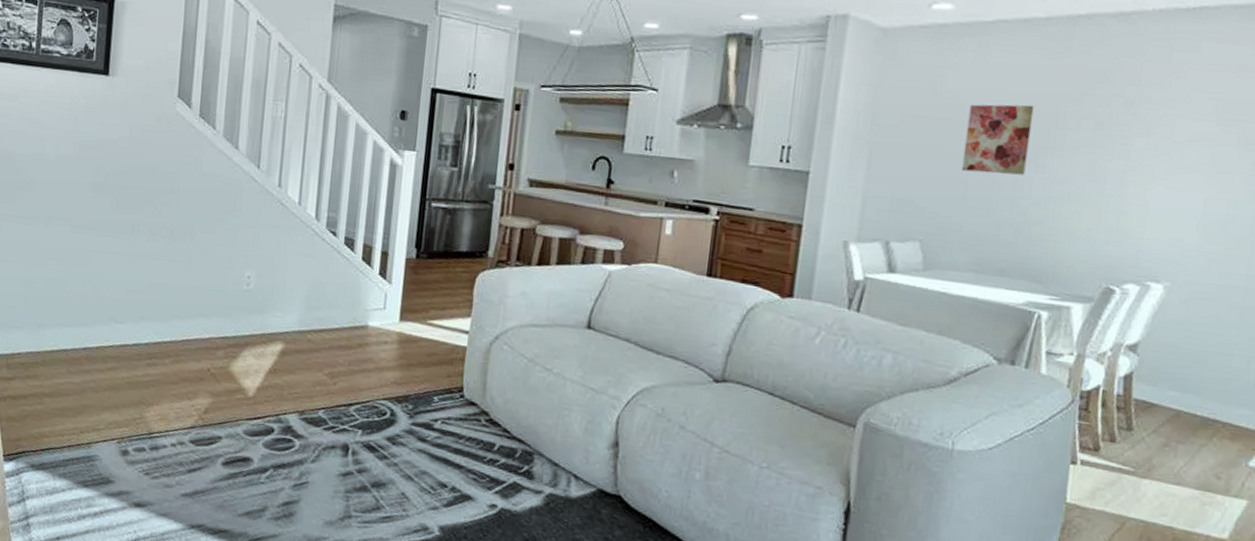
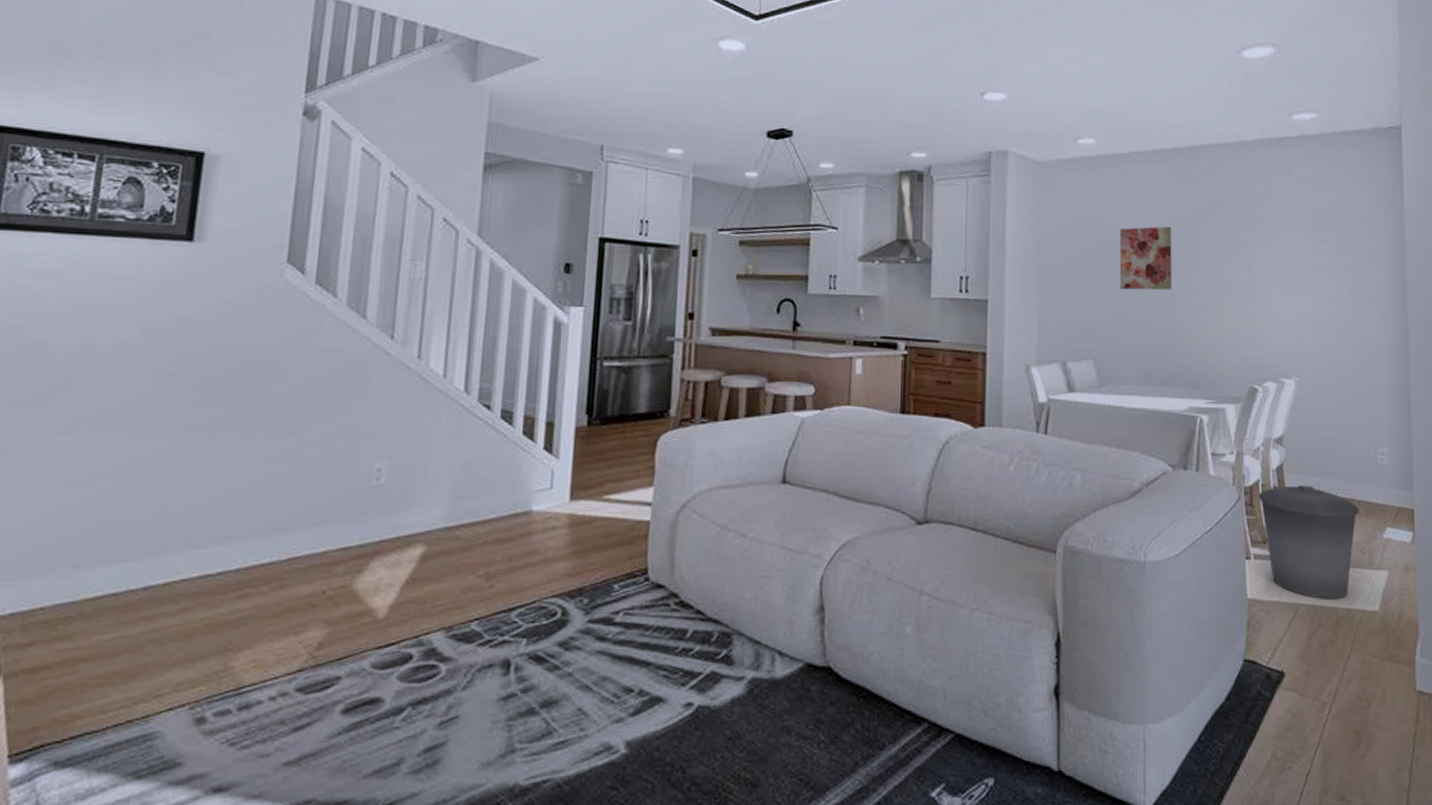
trash can: none [1095,395,1223,520] -> present [1258,485,1360,599]

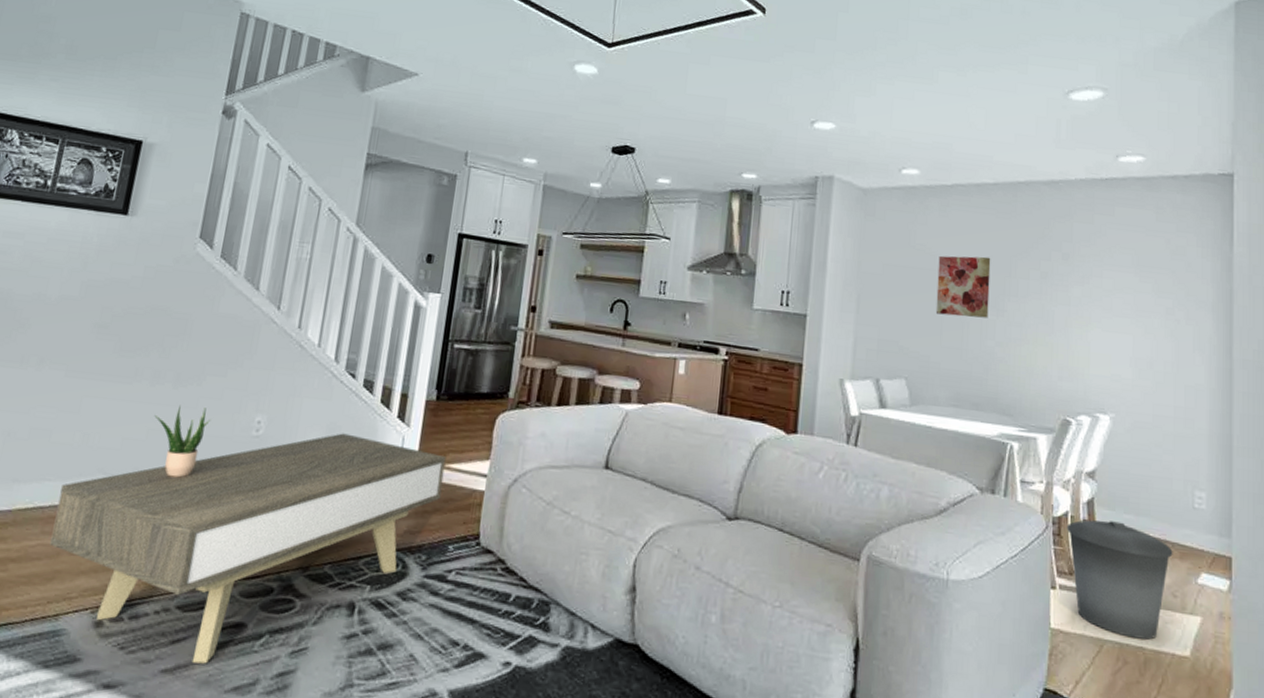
coffee table: none [129,473,604,750] -> present [50,433,446,664]
potted plant: none [248,458,319,542] -> present [154,405,210,478]

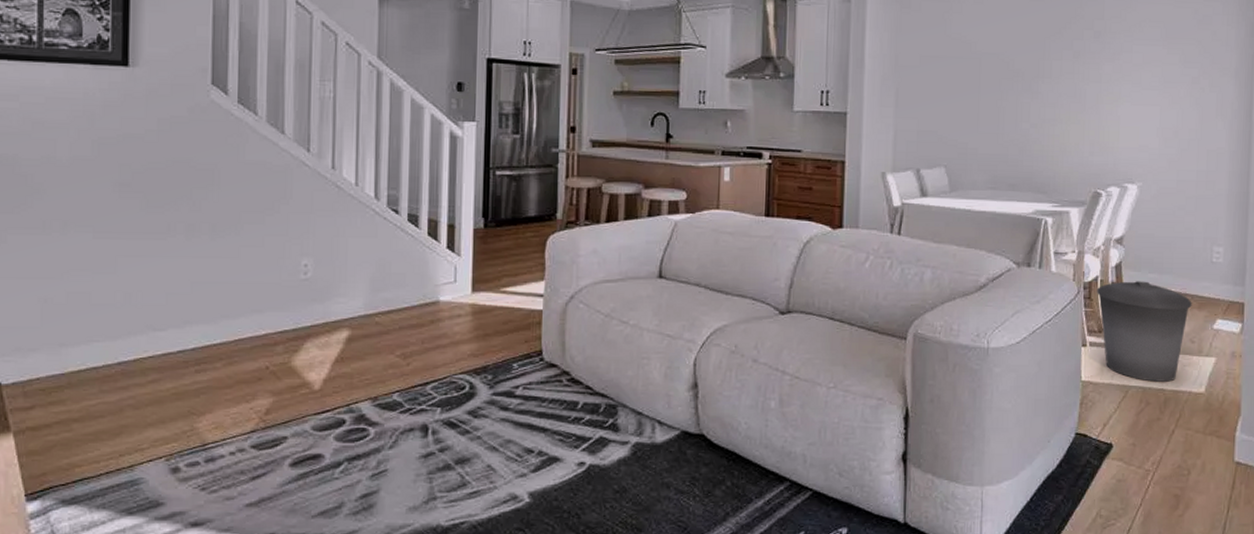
coffee table: present [50,433,446,664] -> none [111,268,501,495]
potted plant: present [154,405,210,478] -> none [195,256,255,326]
wall art: present [935,255,991,318] -> none [972,41,1025,102]

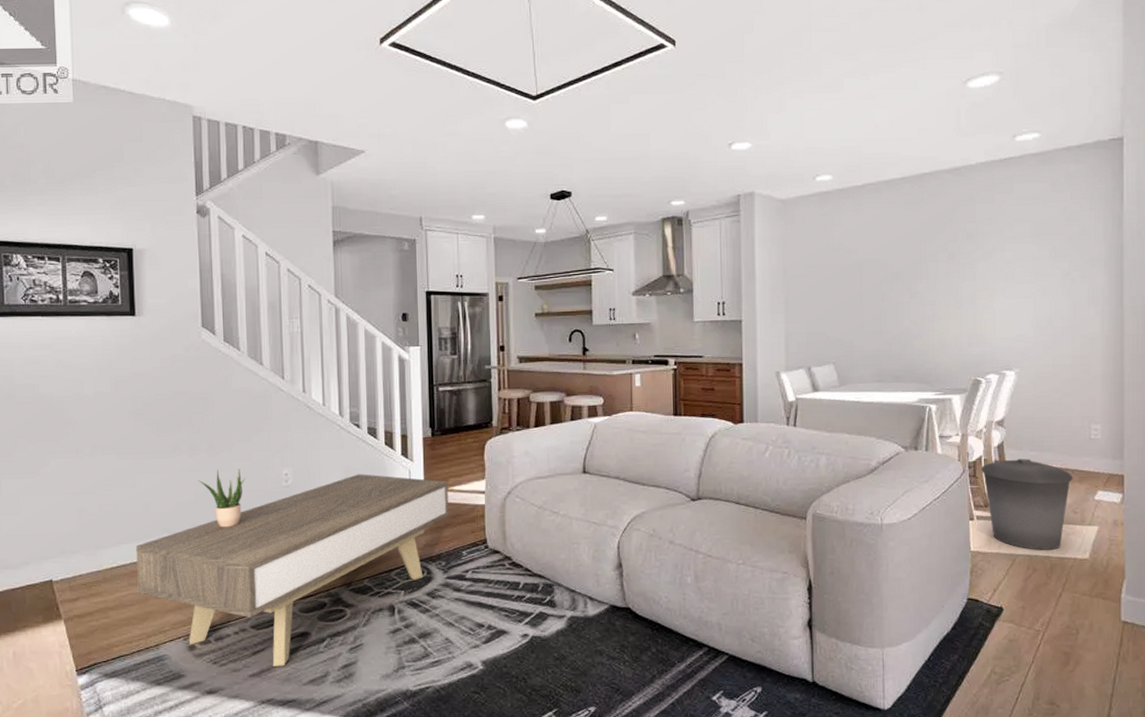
coffee table: none [111,268,501,495] -> present [136,474,449,667]
potted plant: none [195,256,255,326] -> present [198,469,245,528]

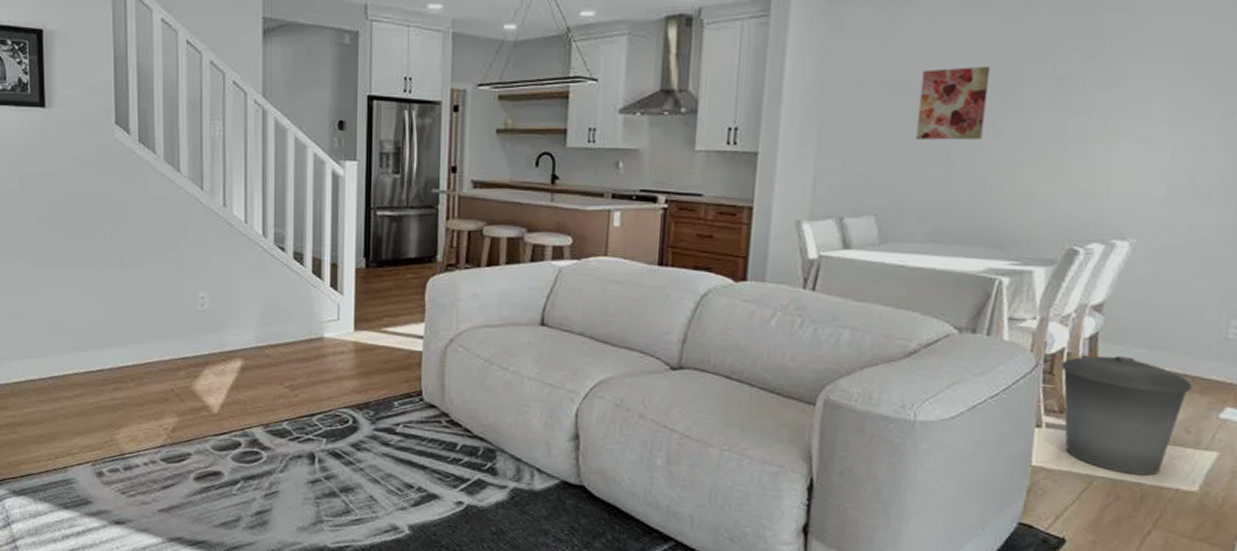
coffee table: present [136,474,449,667] -> none [45,304,382,505]
potted plant: present [198,469,245,528] -> none [109,286,159,351]
wall art: none [855,246,903,304] -> present [915,66,991,140]

